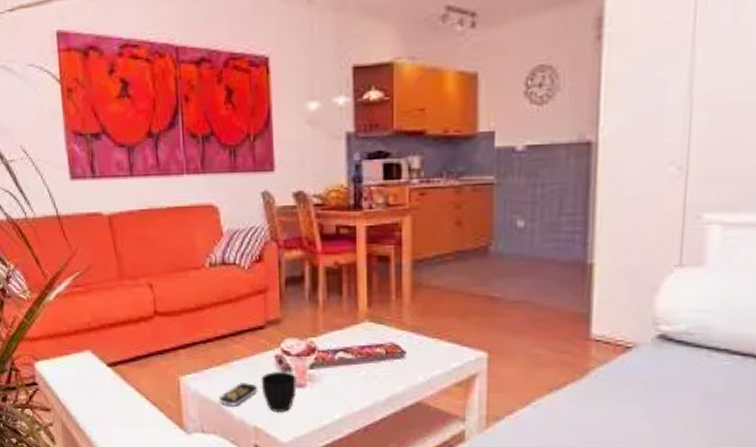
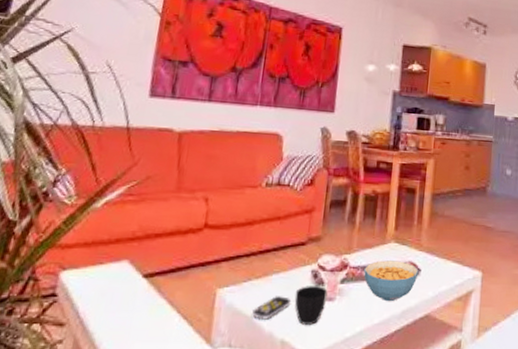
cereal bowl: none [336,342,403,388] -> present [364,260,419,302]

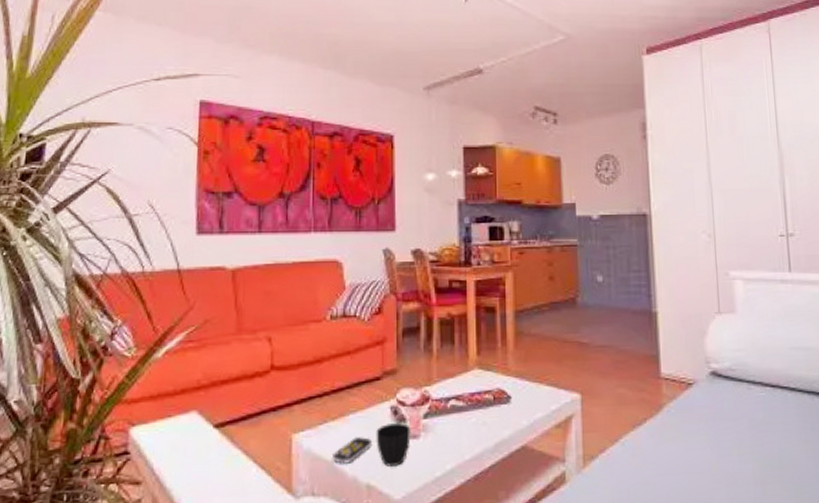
cereal bowl: present [364,260,419,302] -> none [448,389,509,435]

